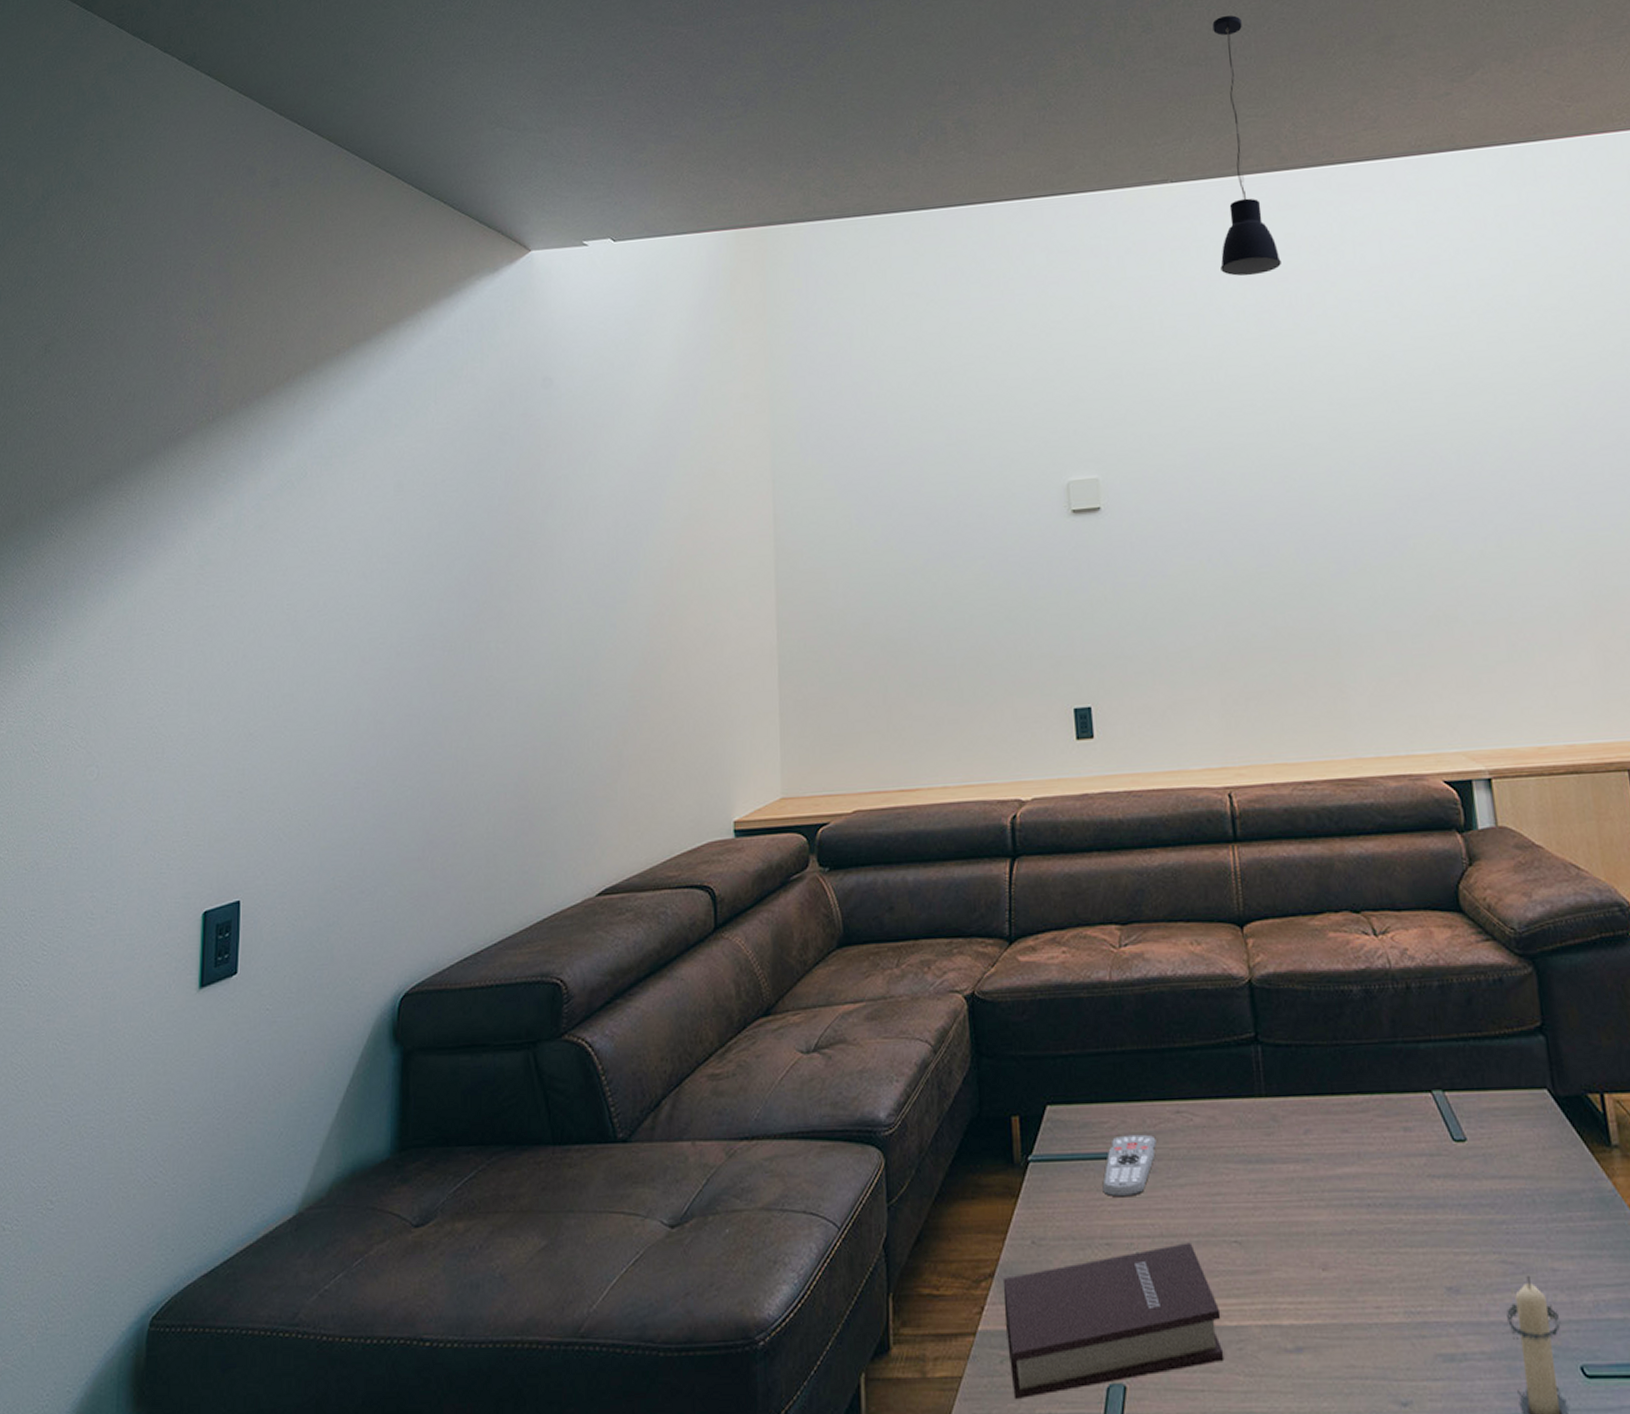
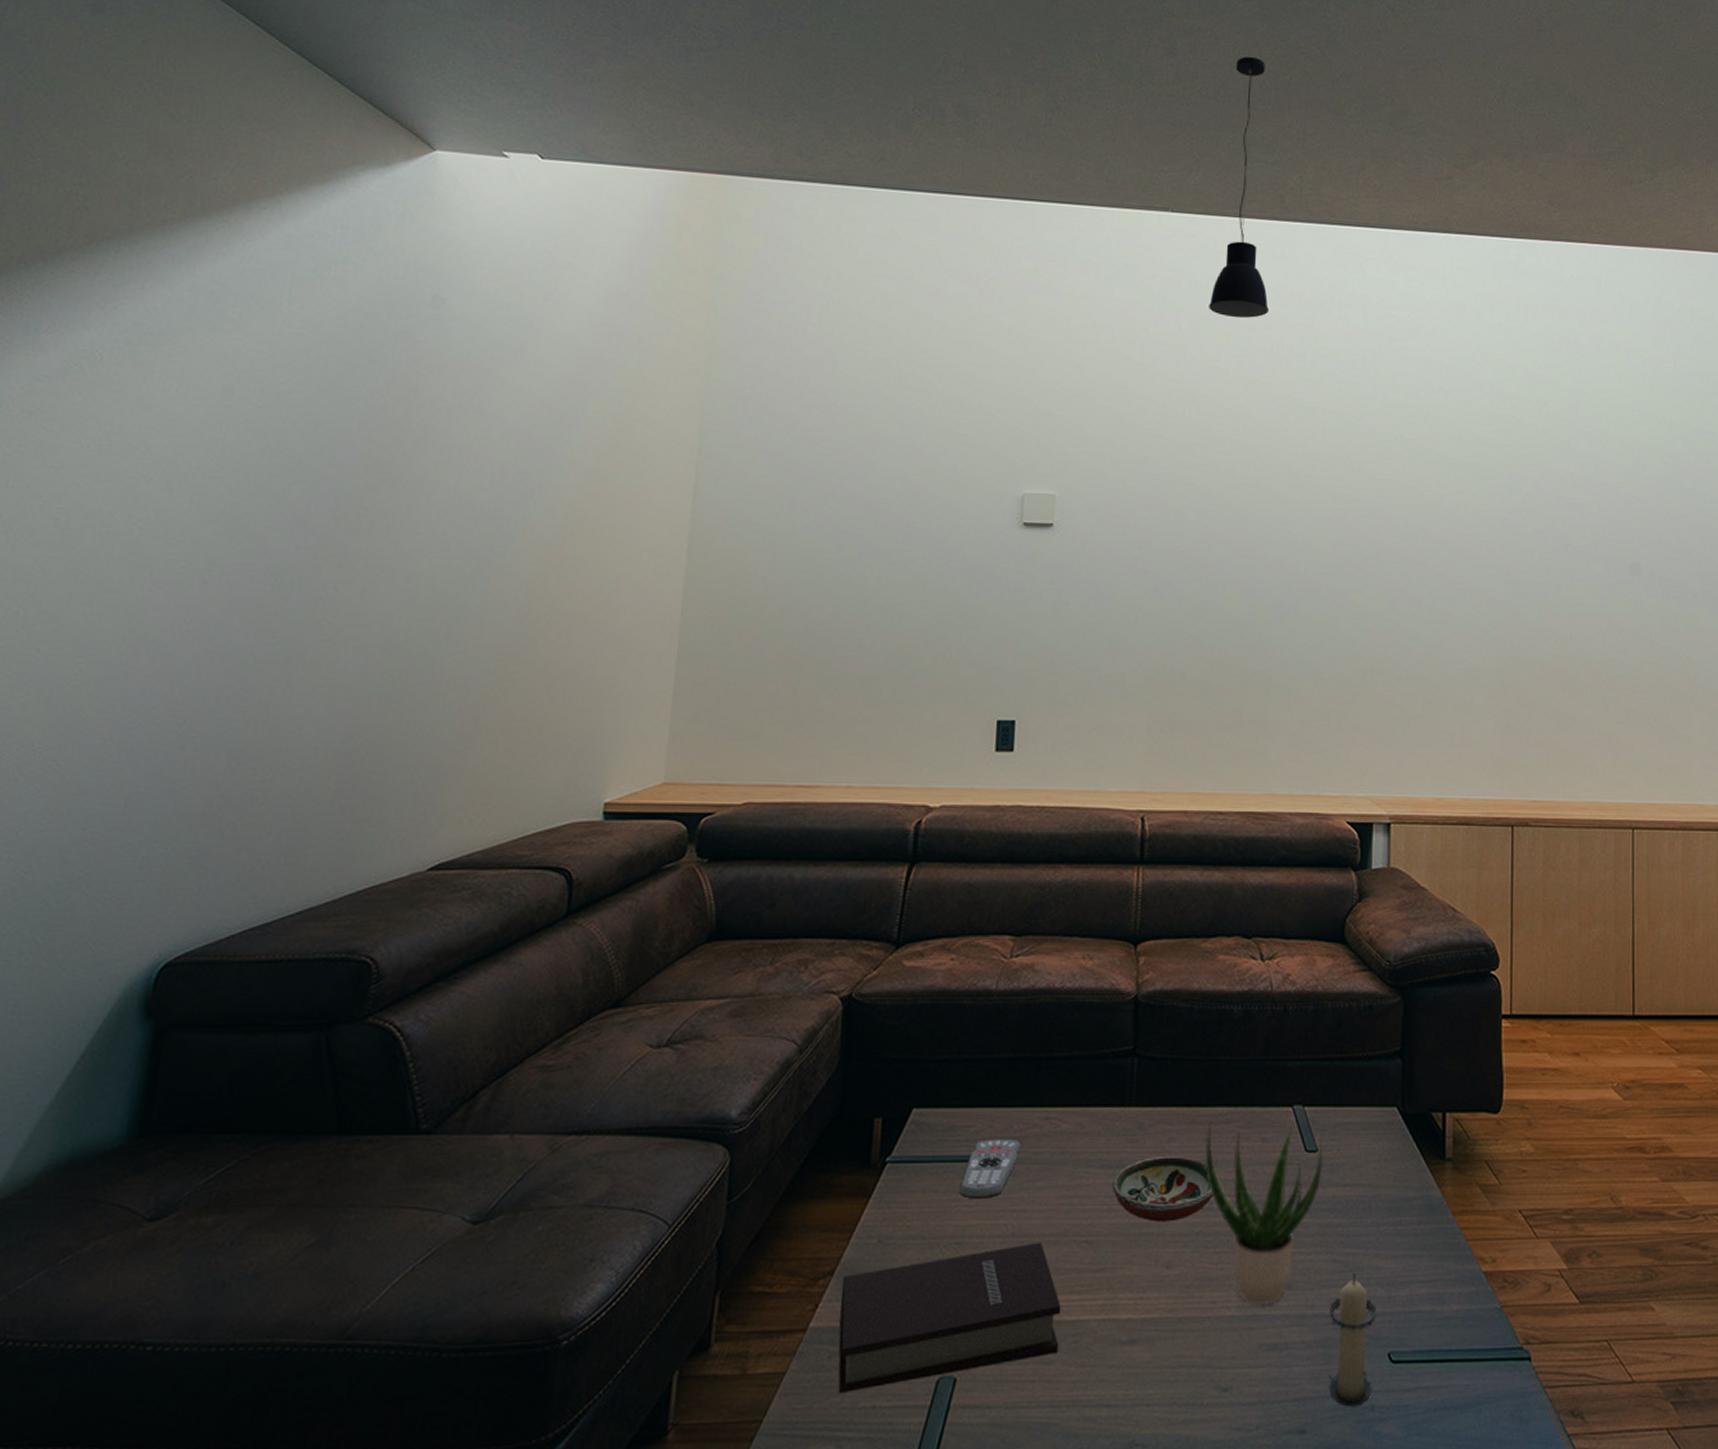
decorative bowl: none [1253,1149,1361,1221] -> present [1112,1156,1213,1222]
potted plant: none [1344,1111,1475,1312] -> present [1205,1122,1323,1306]

